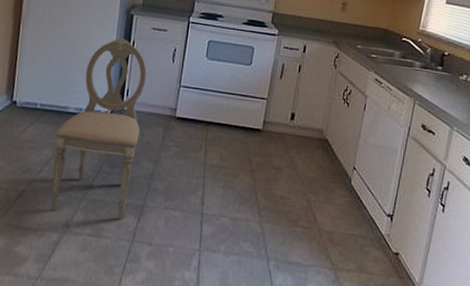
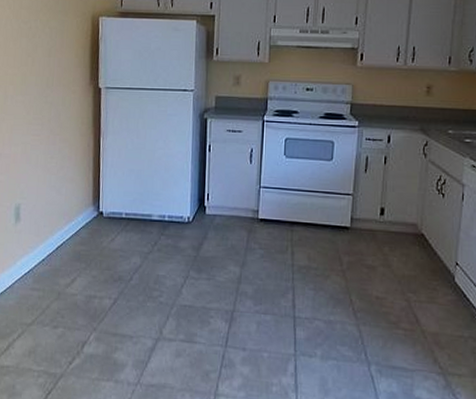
dining chair: present [50,38,147,220] -> none [142,143,226,325]

